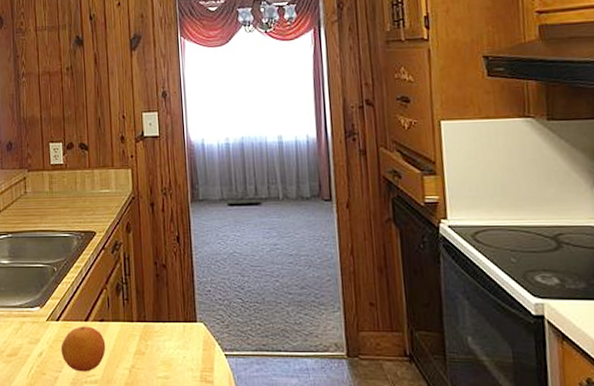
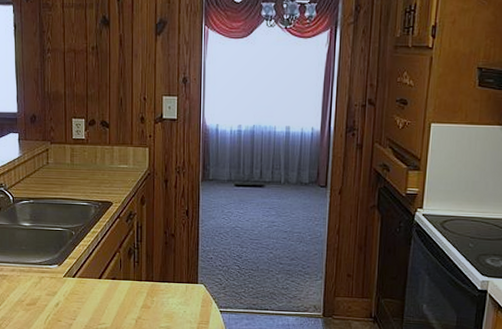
fruit: present [61,326,106,372] -> none [76,282,116,321]

